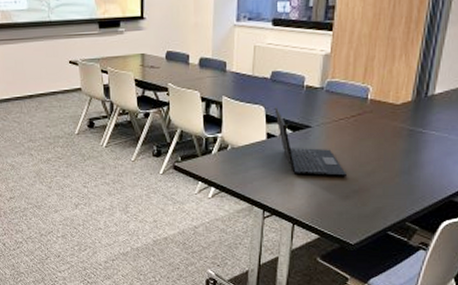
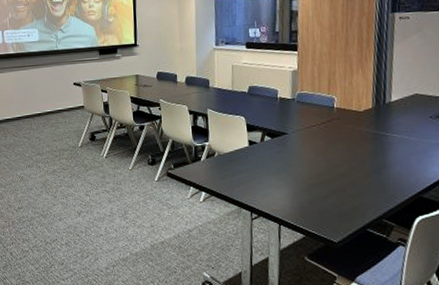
laptop: present [274,106,346,177] -> none [253,116,323,179]

